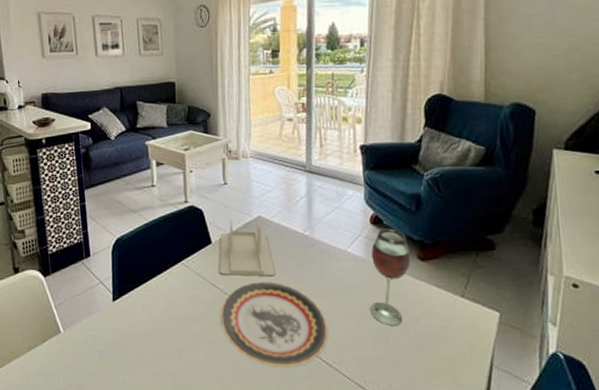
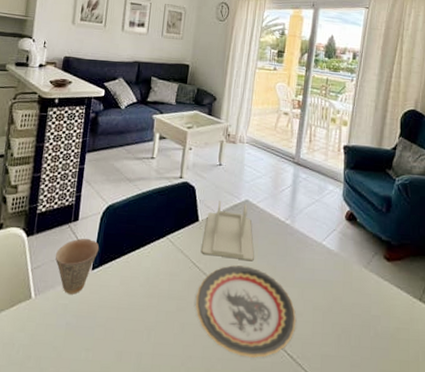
cup: none [74,272,116,326] -> present [55,238,100,294]
wineglass: present [370,228,411,325] -> none [337,226,378,323]

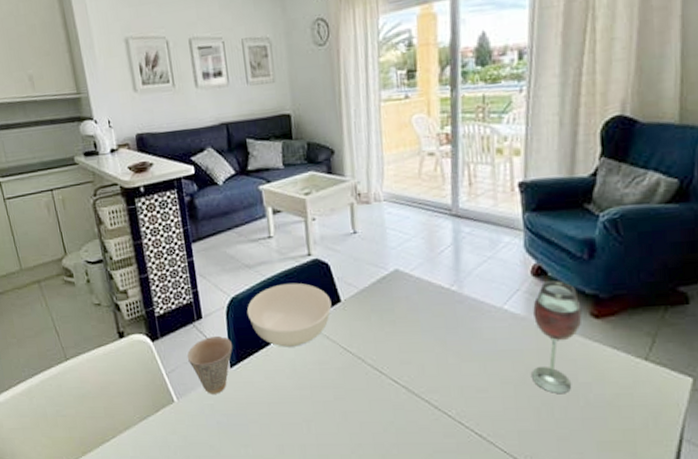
bowl: none [118,199,191,257] -> present [246,282,332,347]
plate: present [195,265,297,358] -> none [353,344,481,440]
napkin holder: present [201,200,254,261] -> none [349,274,417,339]
wineglass: none [337,226,378,323] -> present [532,281,582,393]

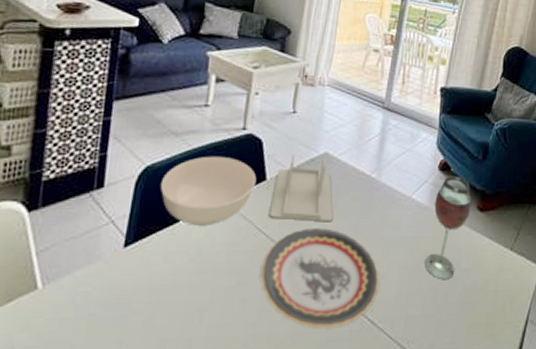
cup: present [187,335,233,394] -> none [70,208,134,279]
napkin holder: none [349,274,417,339] -> present [269,154,334,222]
plate: none [353,344,481,440] -> present [261,228,380,328]

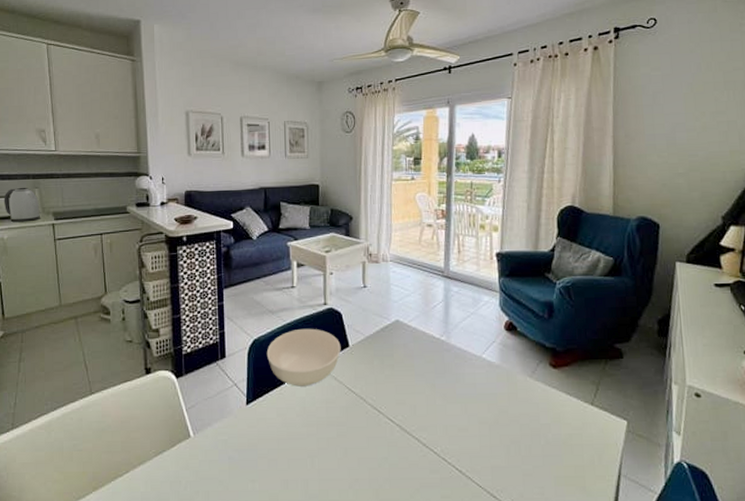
plate: present [261,228,380,328] -> none [355,387,462,475]
napkin holder: present [269,154,334,222] -> none [355,323,411,382]
wineglass: present [425,176,472,279] -> none [503,335,543,433]

